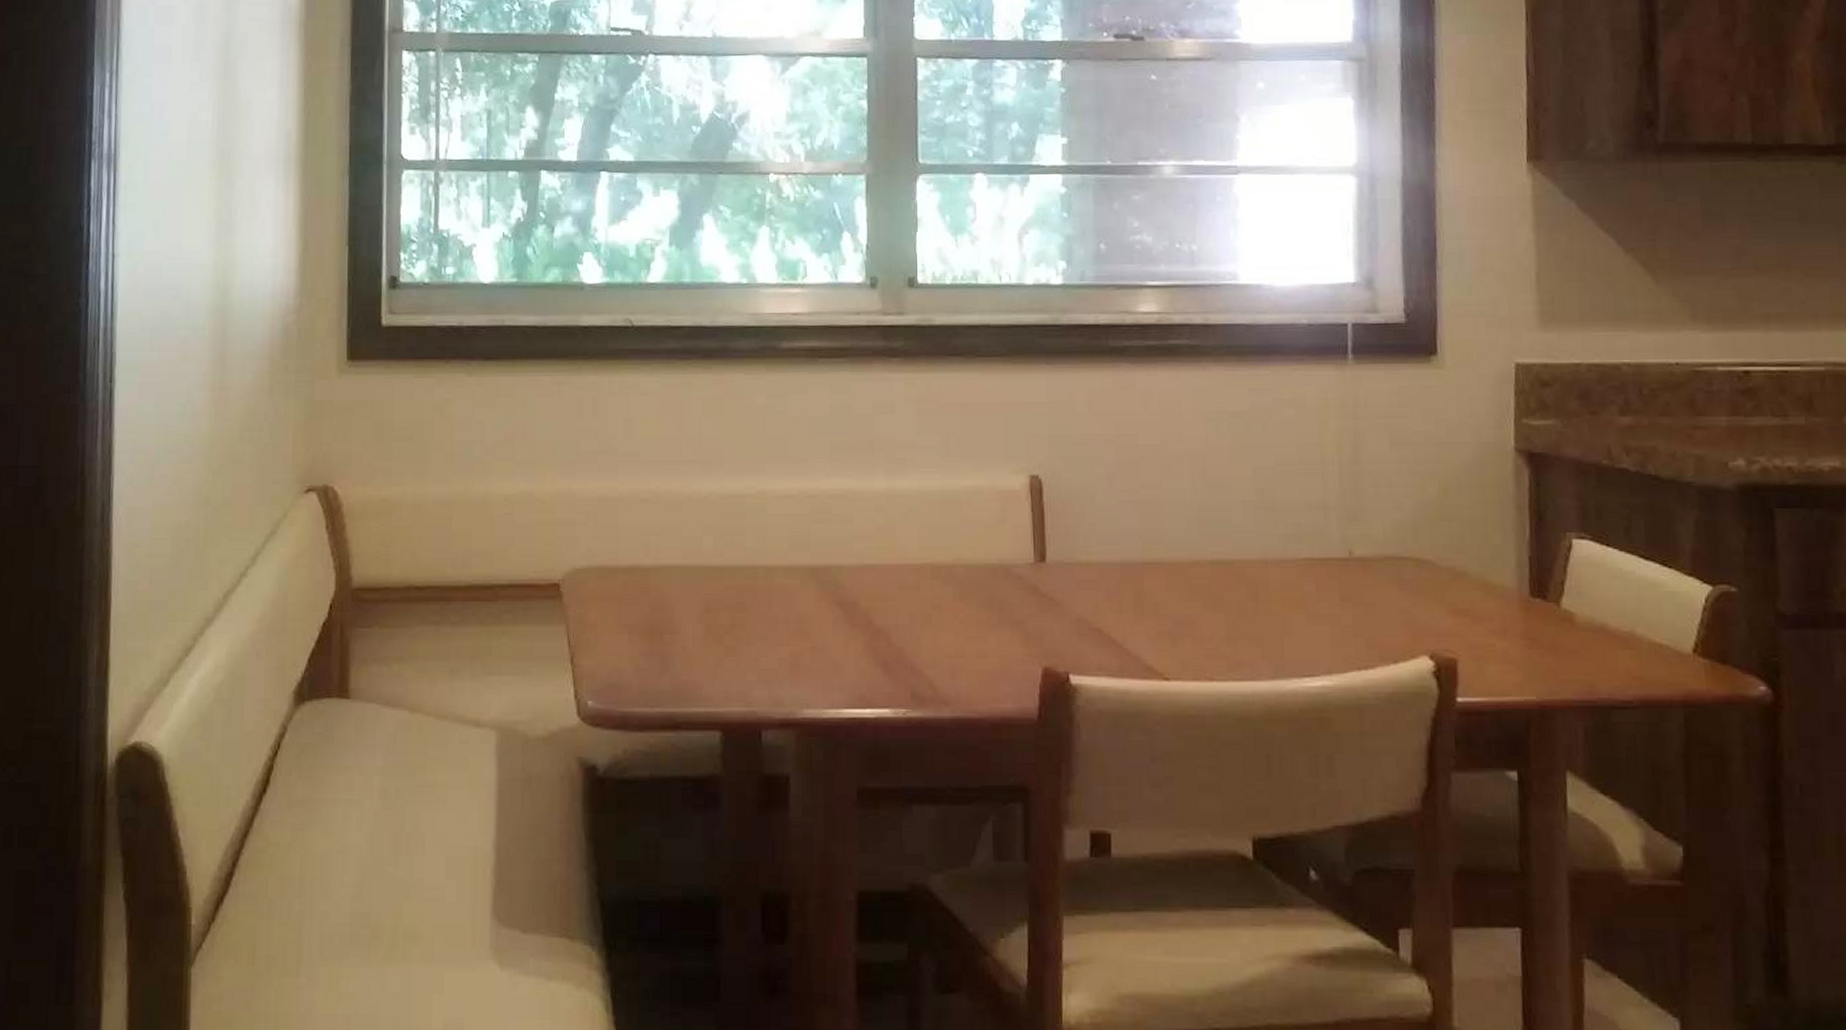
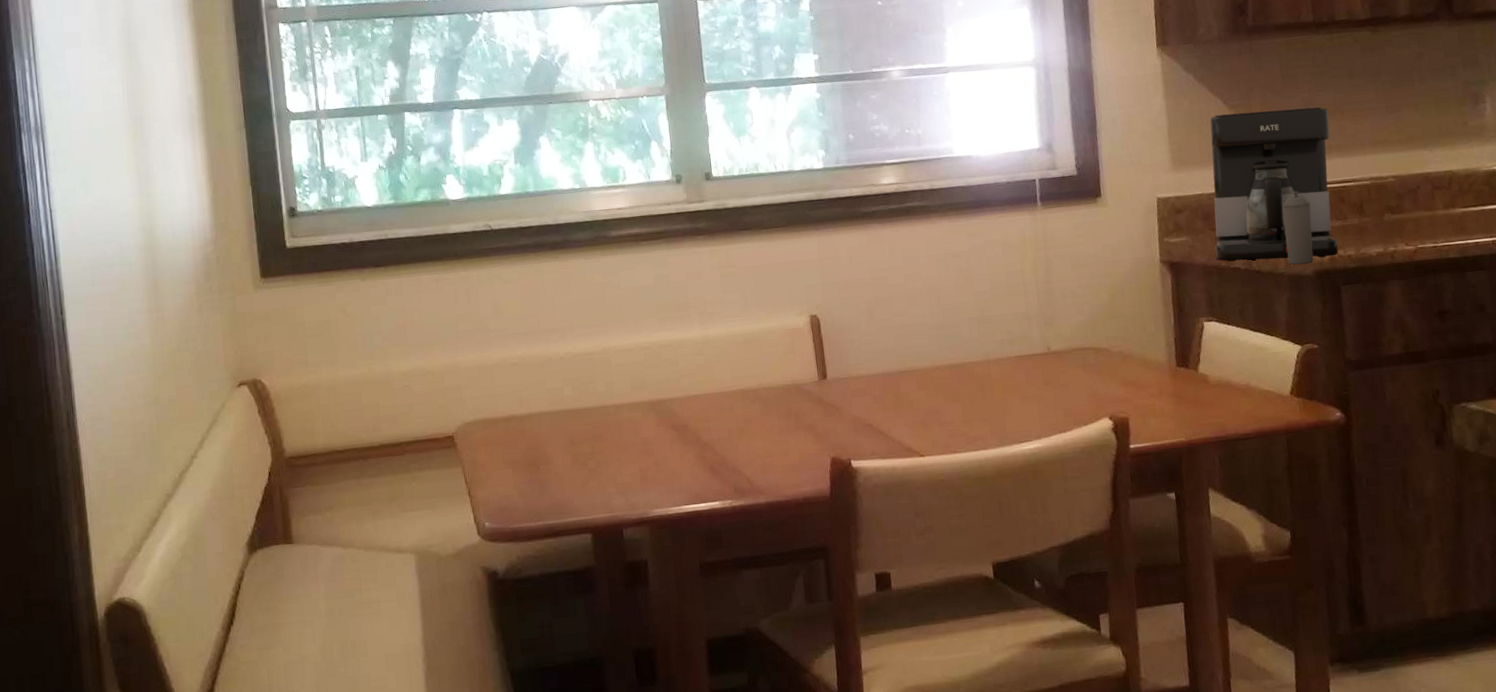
coffee maker: none [1594,258,1774,466] -> present [1209,106,1339,262]
canister: none [1694,372,1737,474] -> present [1282,191,1314,265]

